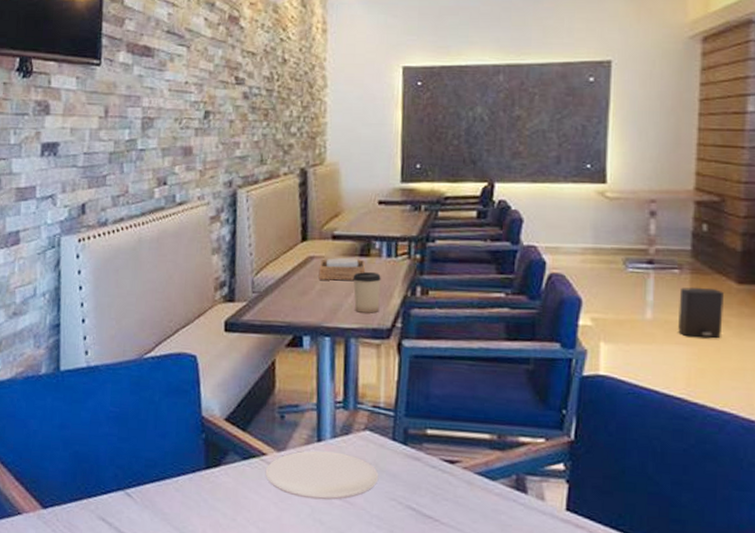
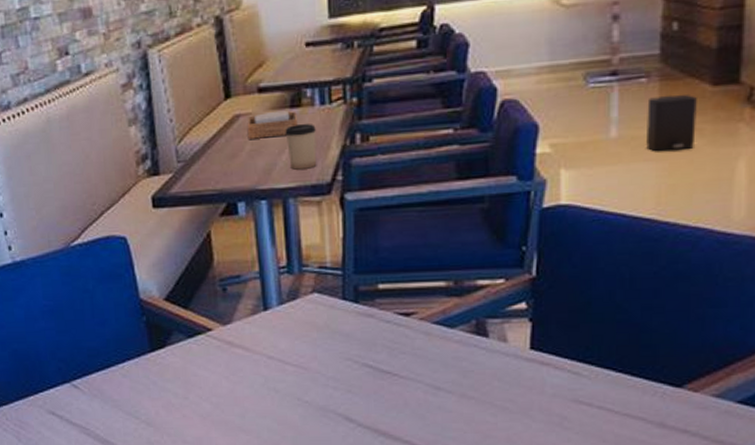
plate: present [265,450,379,501] -> none [212,319,332,369]

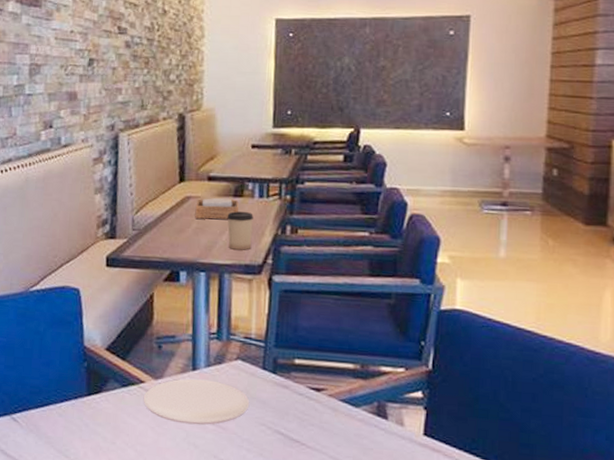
plate: none [212,319,332,369] -> present [143,378,250,425]
pedal bin: present [646,95,697,152] -> none [529,227,572,276]

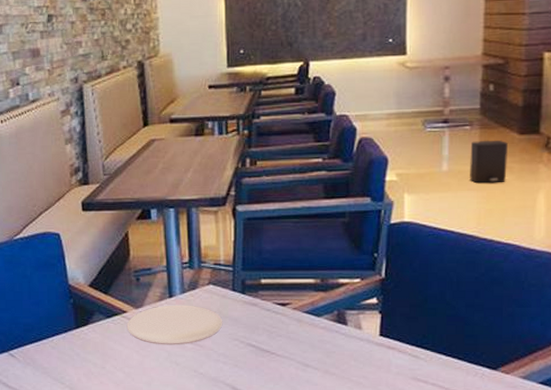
napkin holder: present [195,198,239,220] -> none [160,138,201,159]
cup: present [227,211,253,250] -> none [190,149,215,185]
pedal bin: none [529,227,572,276] -> present [470,140,508,184]

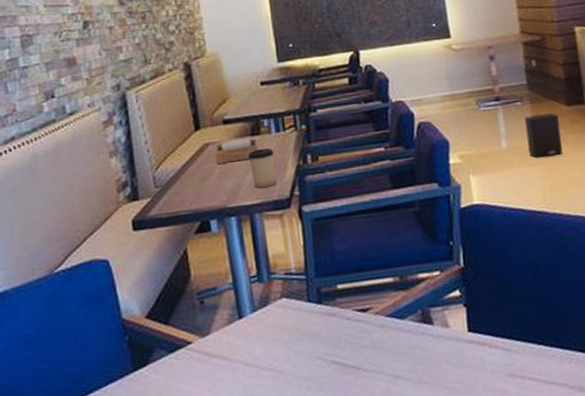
plate: present [126,305,223,345] -> none [193,325,302,378]
napkin holder: none [160,138,201,159] -> present [215,138,259,164]
cup: none [190,149,215,185] -> present [248,148,277,188]

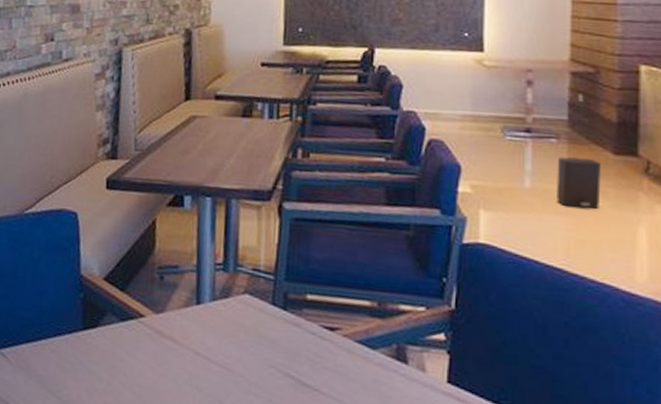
napkin holder: present [215,138,259,164] -> none [201,118,248,141]
cup: present [248,148,277,188] -> none [235,132,263,175]

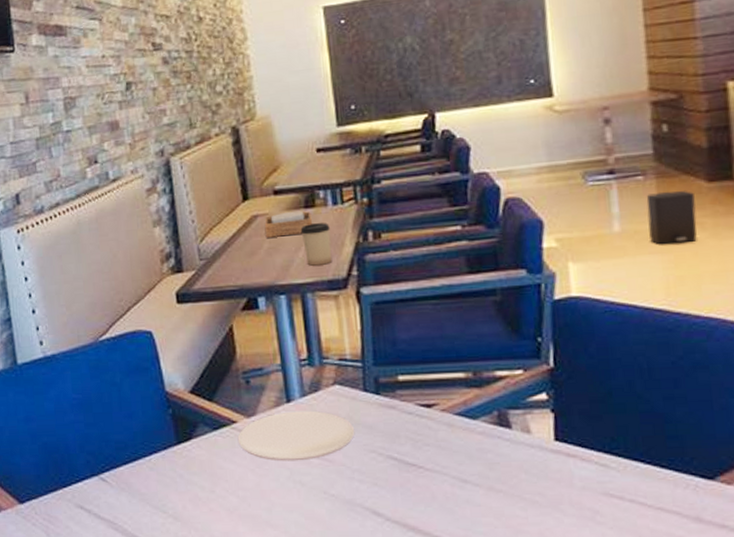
plate: none [142,313,258,366] -> present [237,410,355,462]
napkin holder: none [201,118,248,141] -> present [264,211,313,238]
cup: none [235,132,263,175] -> present [300,223,333,266]

